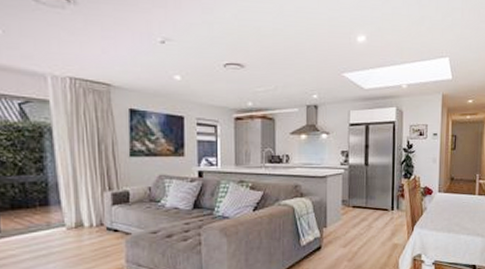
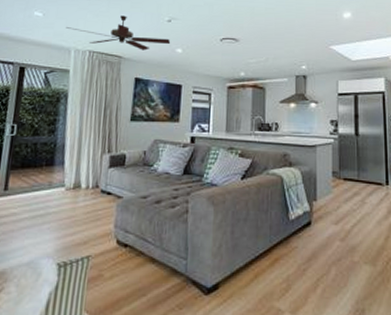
ceiling fan: none [35,34,167,77] -> present [66,15,171,51]

